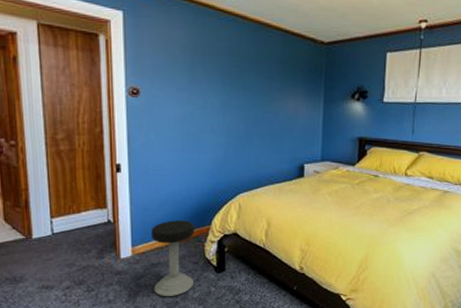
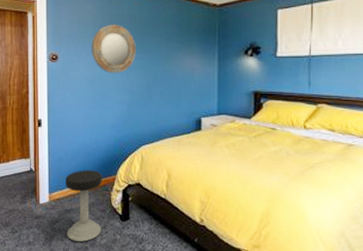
home mirror: none [181,56,234,114] -> present [91,24,136,74]

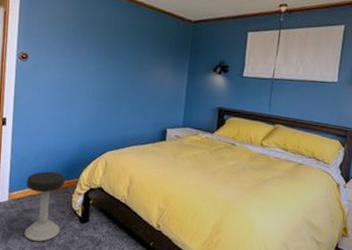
home mirror: present [91,24,136,74] -> none [63,28,109,79]

